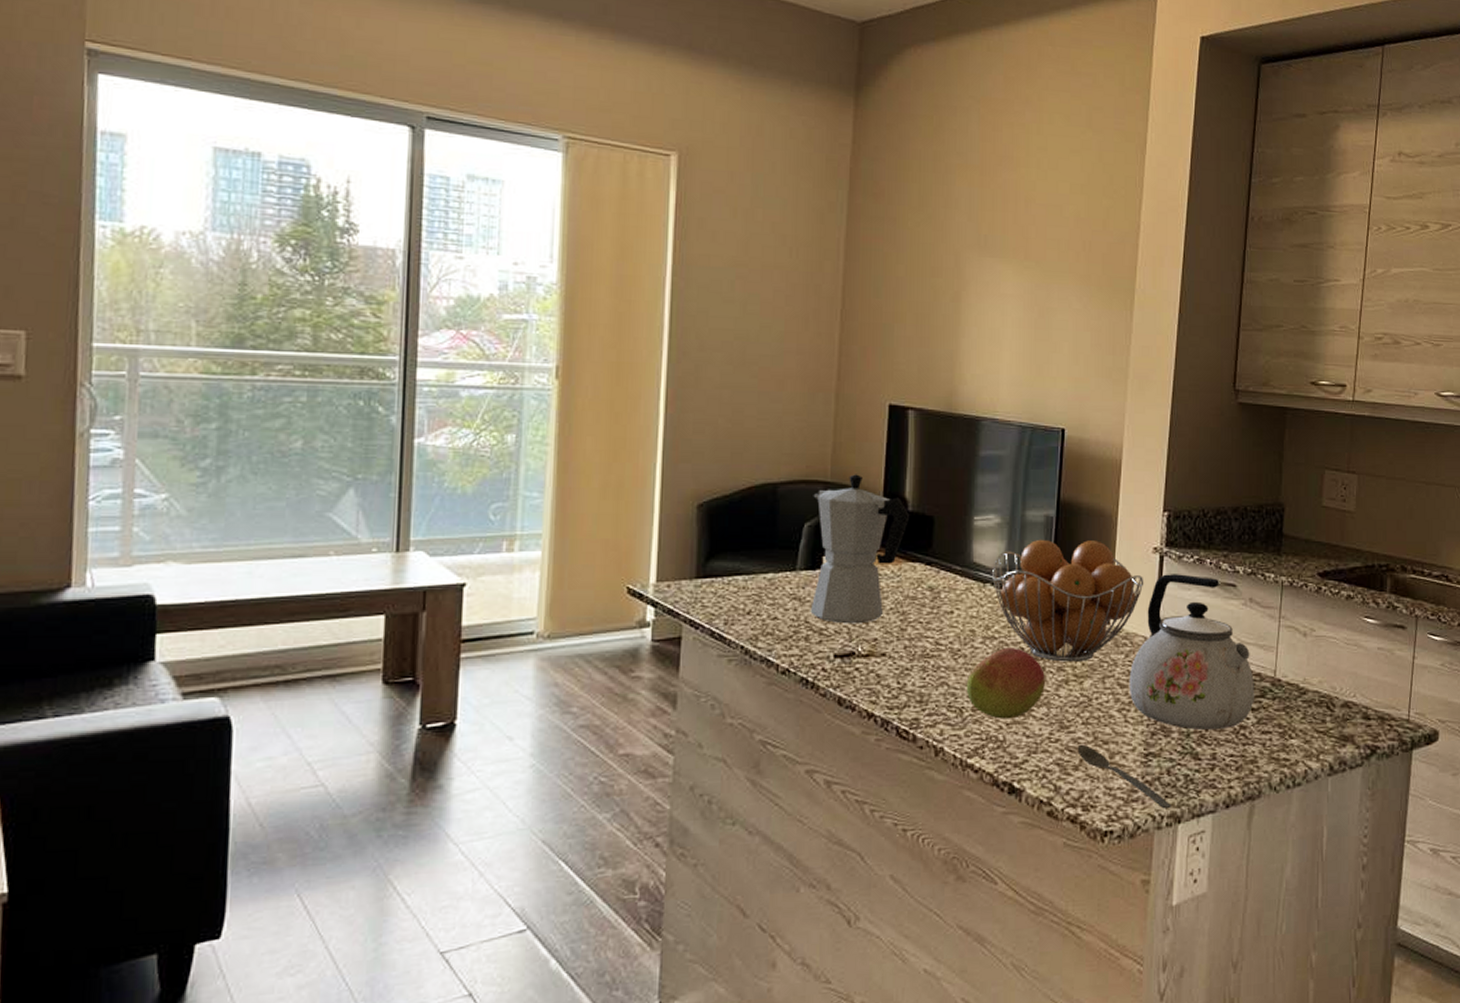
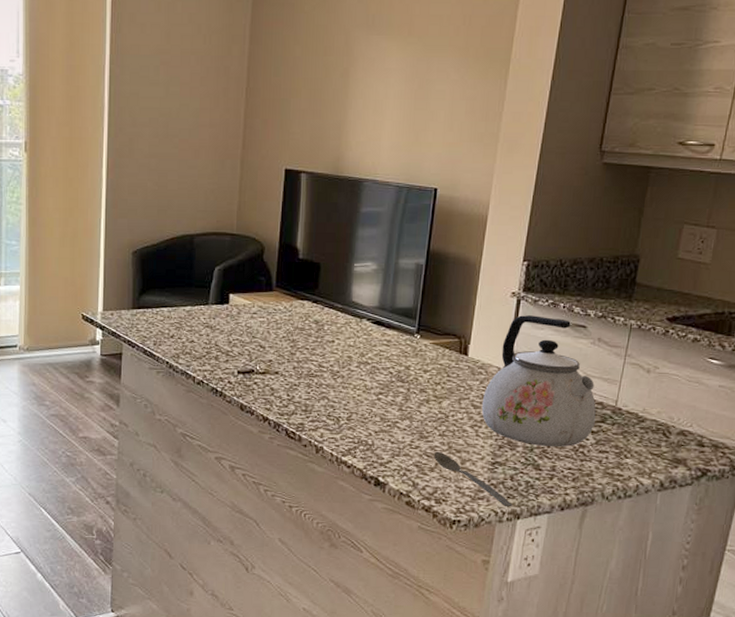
moka pot: present [810,474,910,623] -> none [219,227,301,347]
fruit: present [966,648,1045,719] -> none [342,372,409,428]
fruit basket: present [992,539,1144,662] -> none [368,283,501,386]

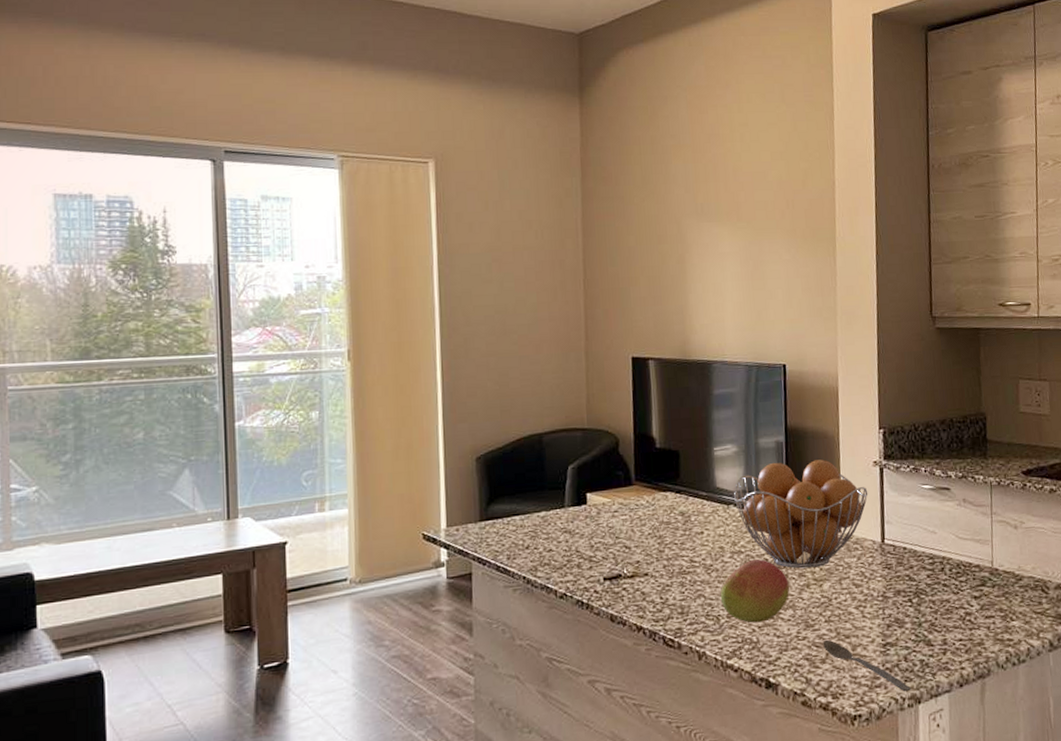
fruit: none [342,372,409,428] -> present [720,559,789,623]
fruit basket: none [368,283,501,386] -> present [734,459,868,569]
kettle: present [482,315,596,447] -> none [863,482,976,620]

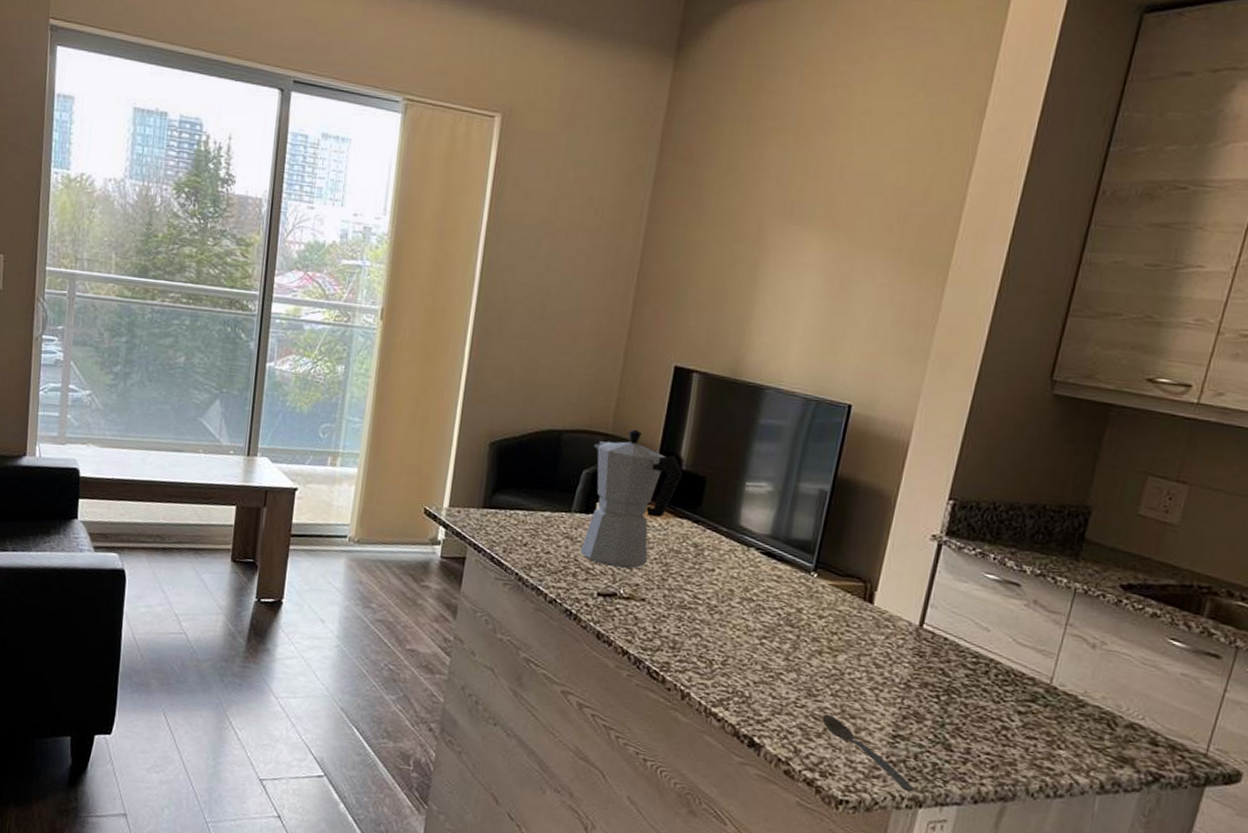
moka pot: none [573,419,659,550] -> present [580,429,683,569]
fruit: present [720,559,789,623] -> none [718,611,799,679]
fruit basket: present [734,459,868,569] -> none [757,511,917,636]

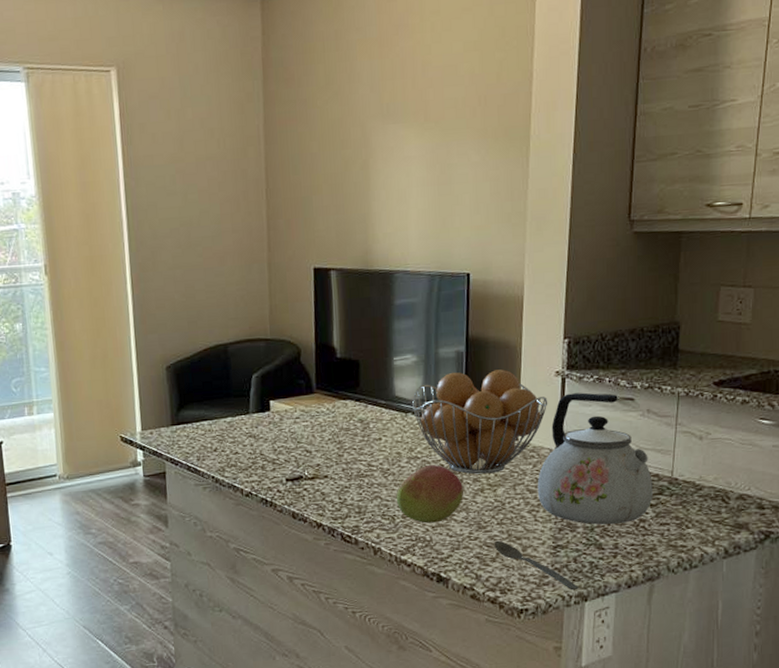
moka pot: present [580,429,683,569] -> none [257,330,339,454]
fruit: none [718,611,799,679] -> present [396,465,463,524]
fruit basket: none [757,511,917,636] -> present [412,369,548,474]
kettle: none [885,563,1026,727] -> present [538,392,653,525]

